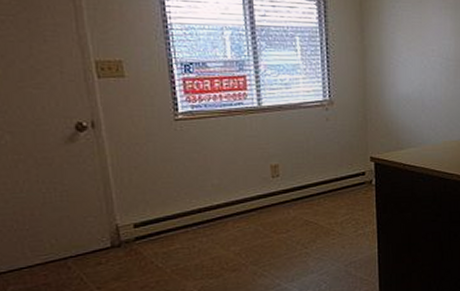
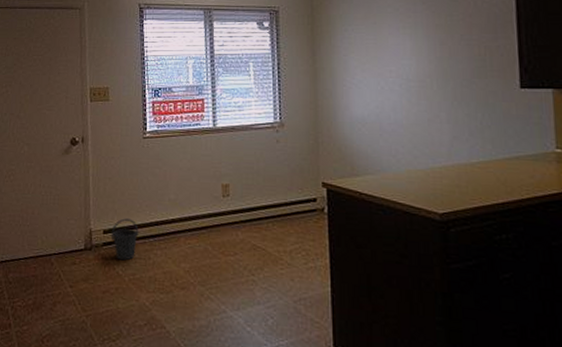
bucket: none [144,209,179,253] -> present [111,218,139,261]

